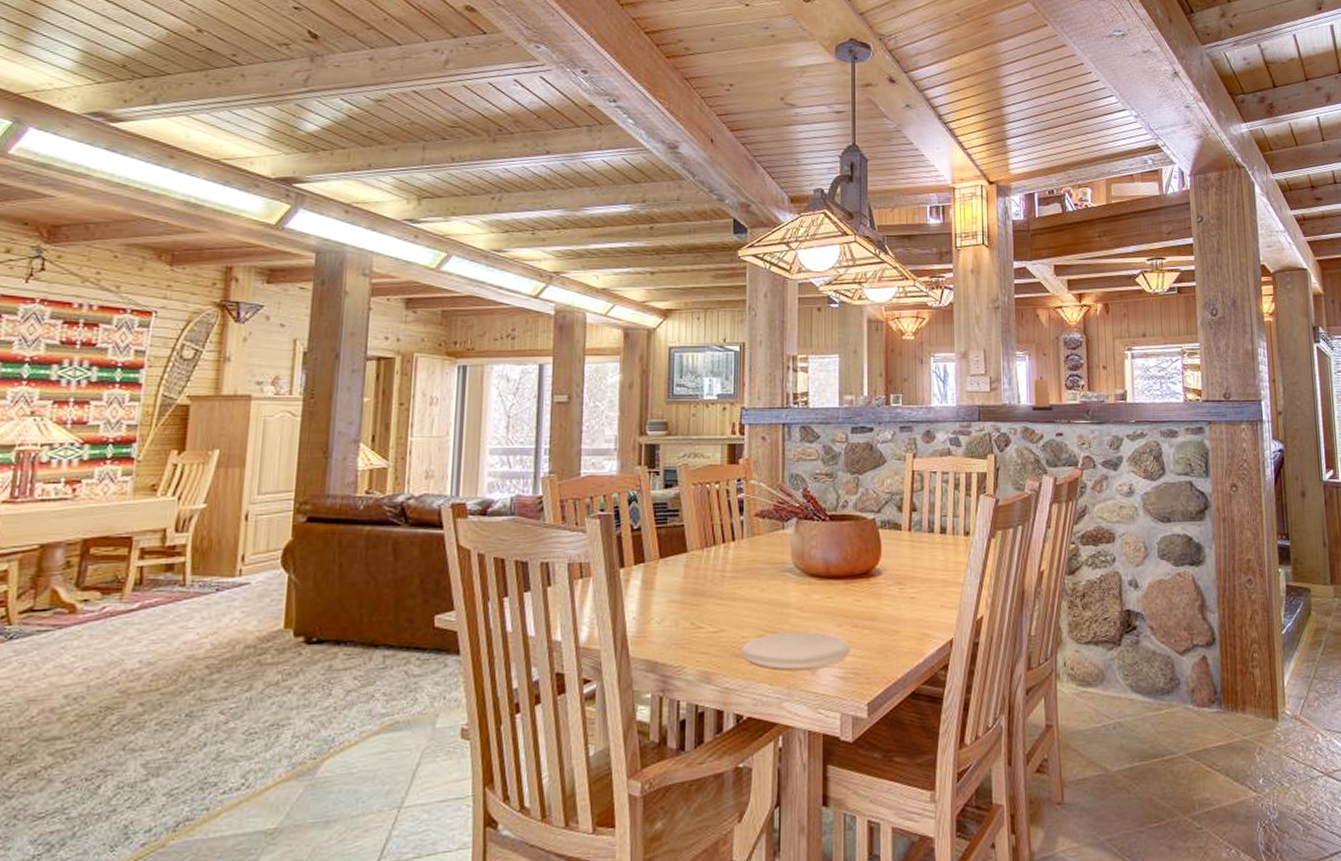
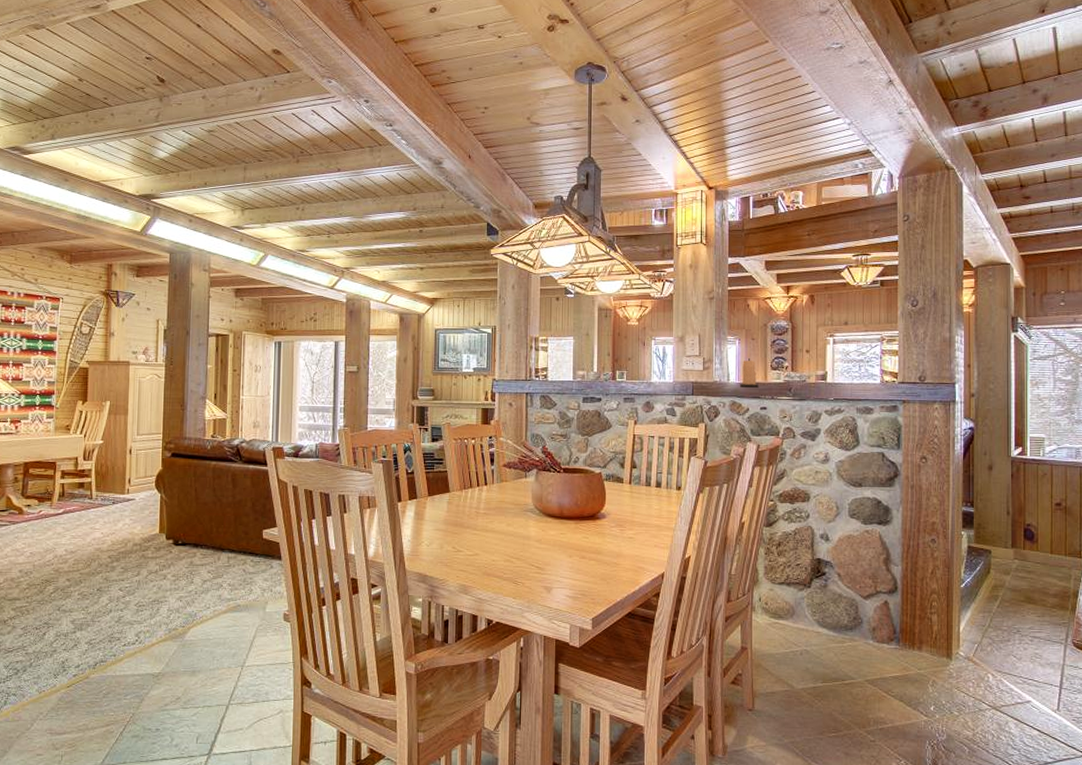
plate: present [740,631,852,671] -> none [491,558,580,590]

